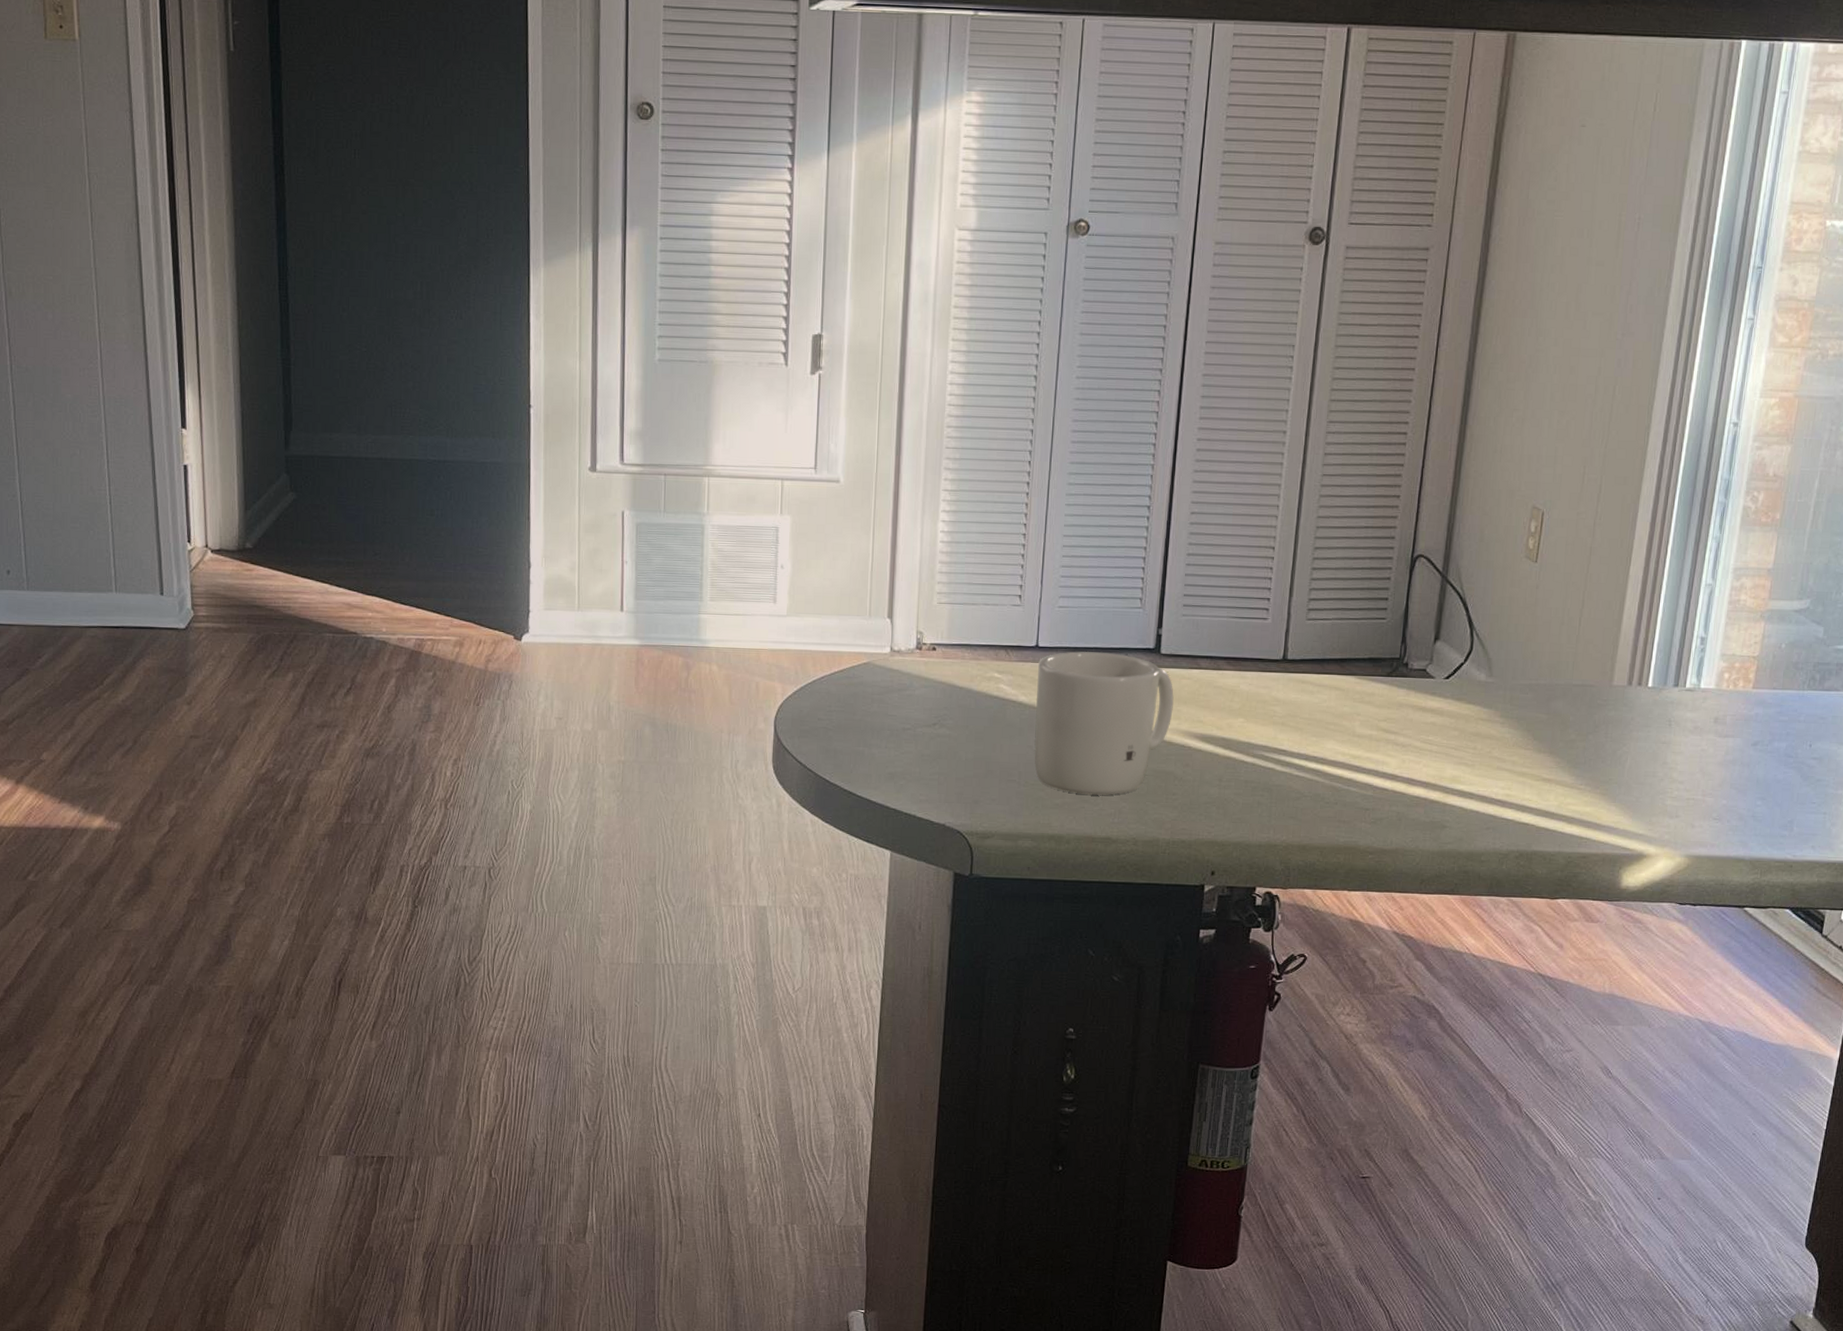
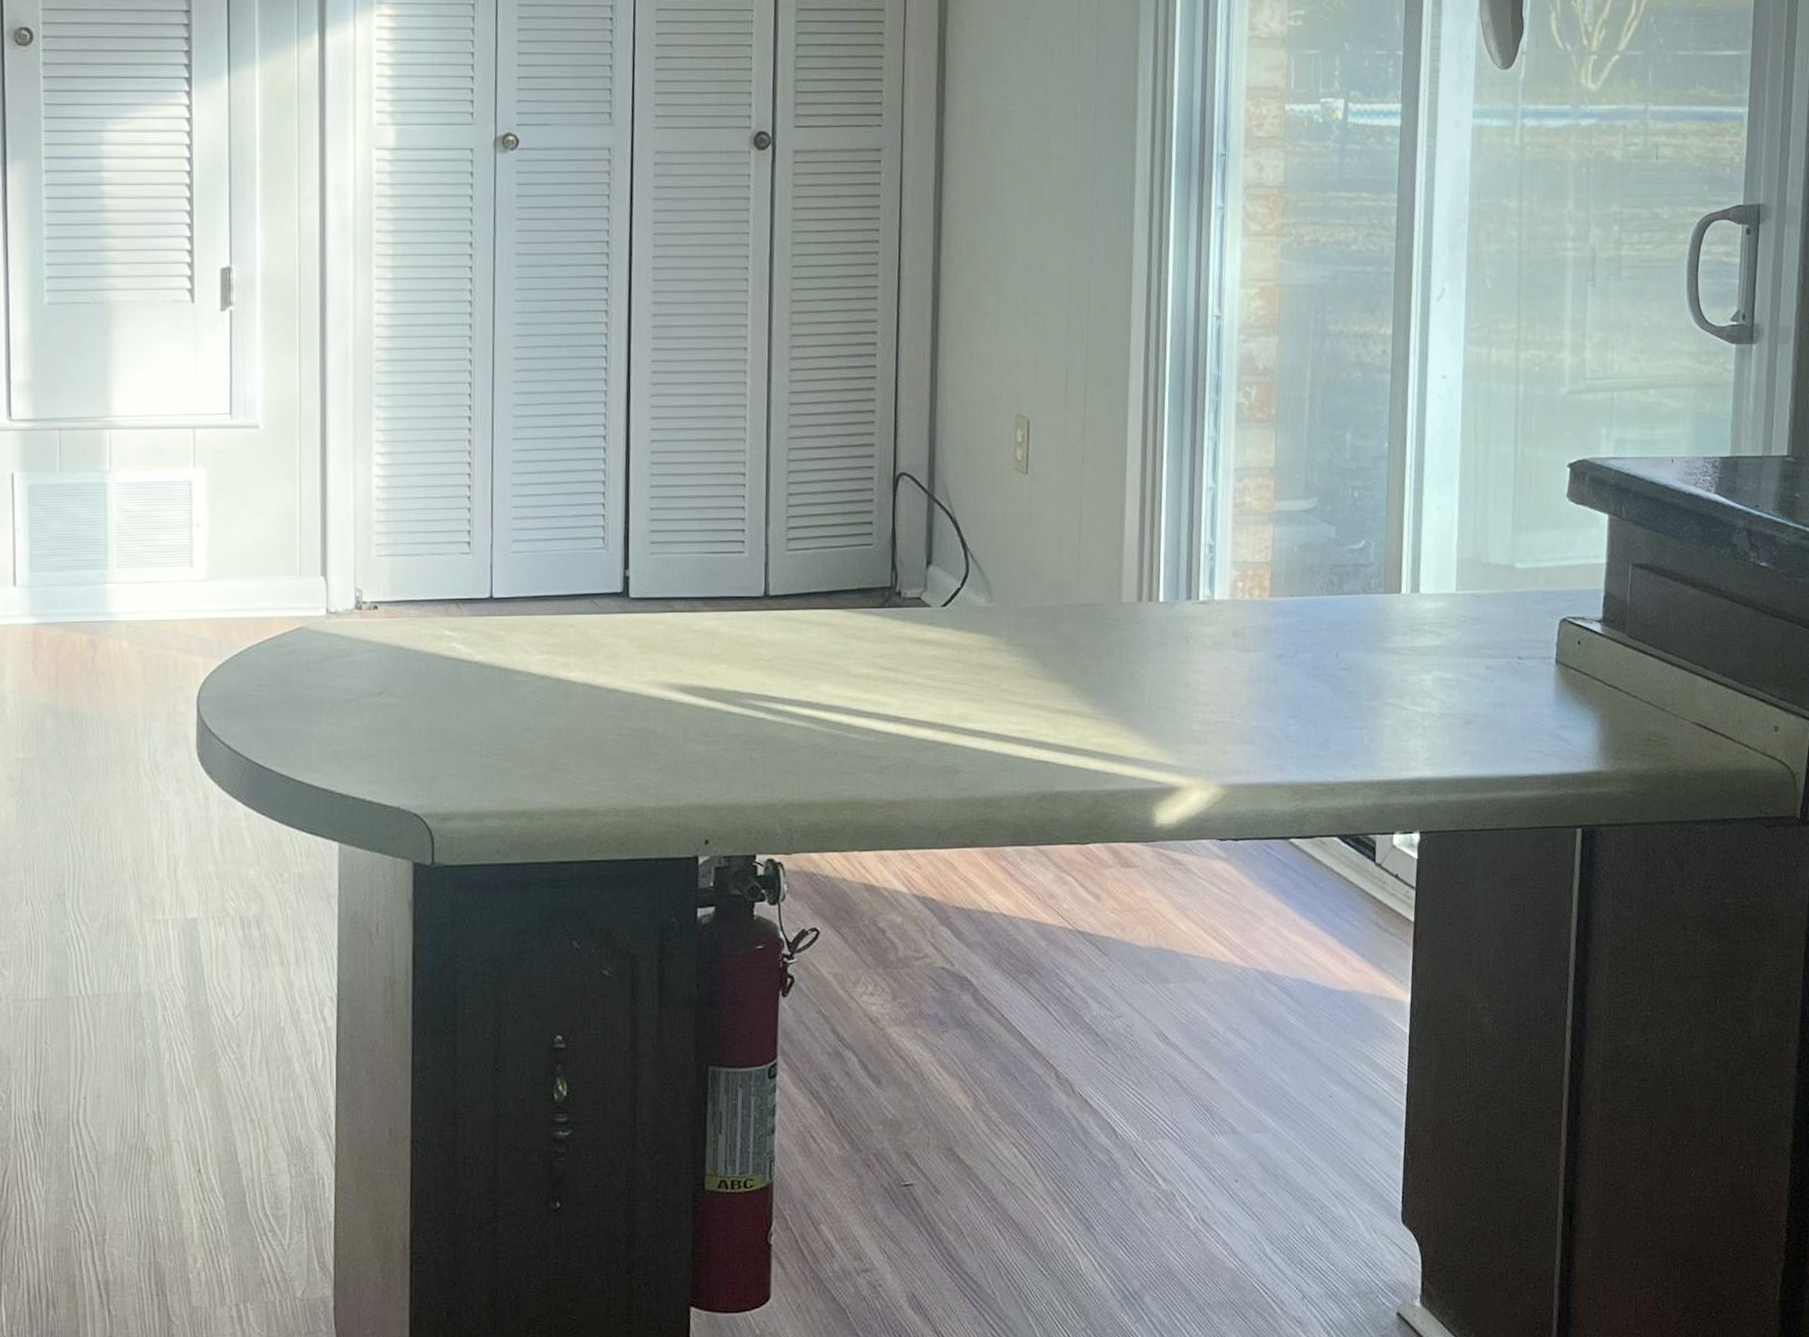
mug: present [1034,651,1174,795] -> none [494,600,648,762]

